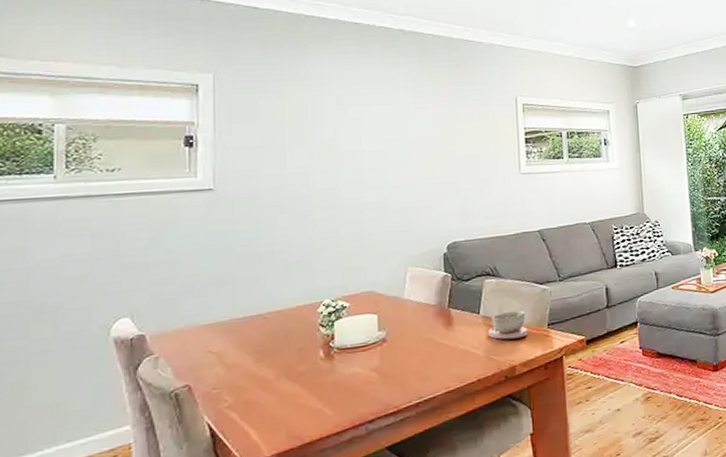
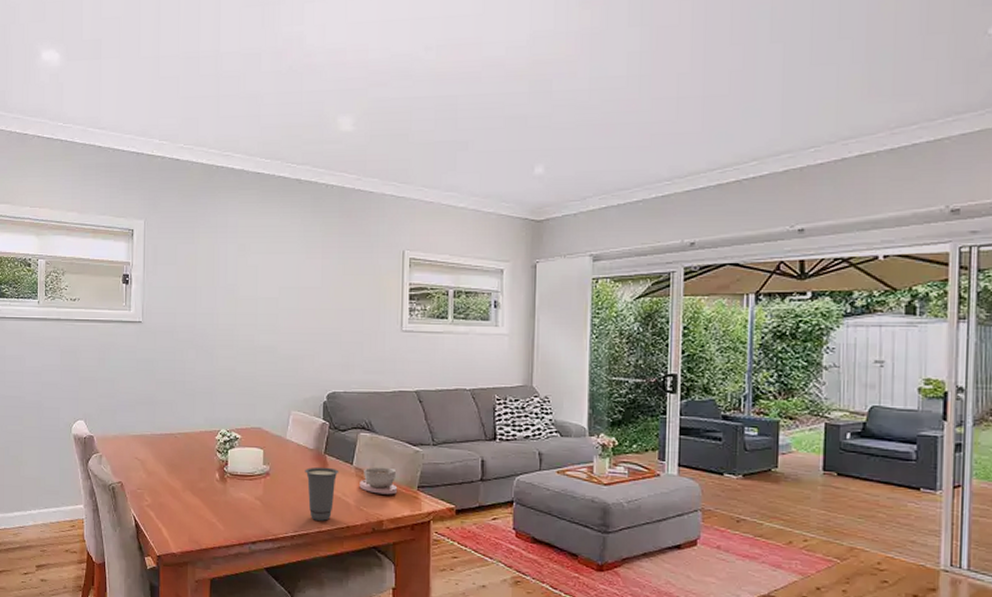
cup: none [427,321,466,381] -> present [305,467,339,521]

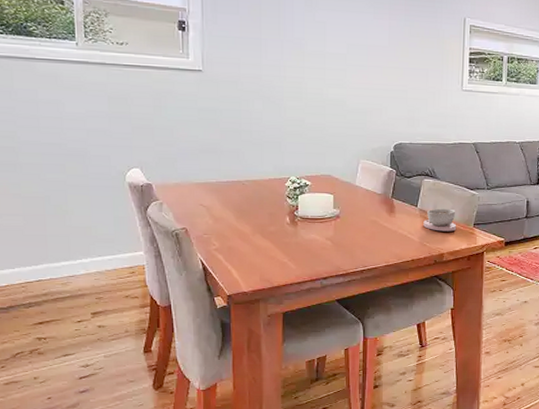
cup: present [305,467,339,521] -> none [373,209,405,256]

